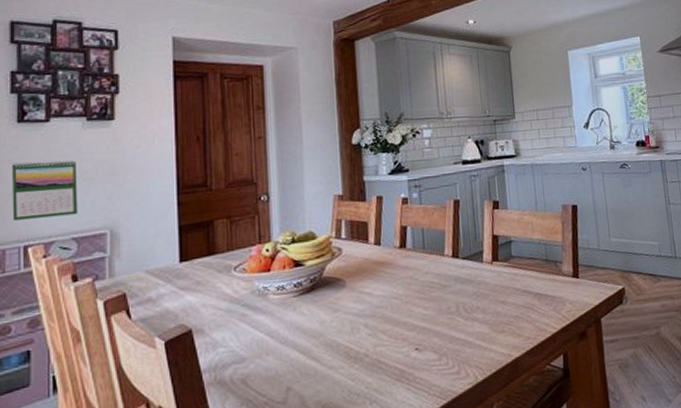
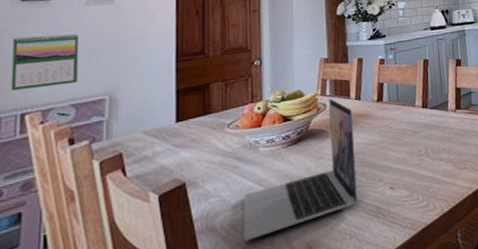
laptop: none [253,242,379,398] -> present [243,98,358,241]

